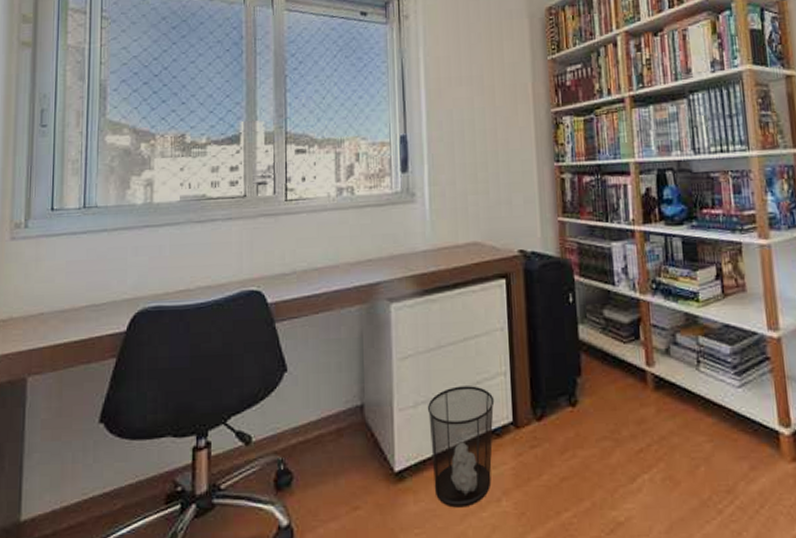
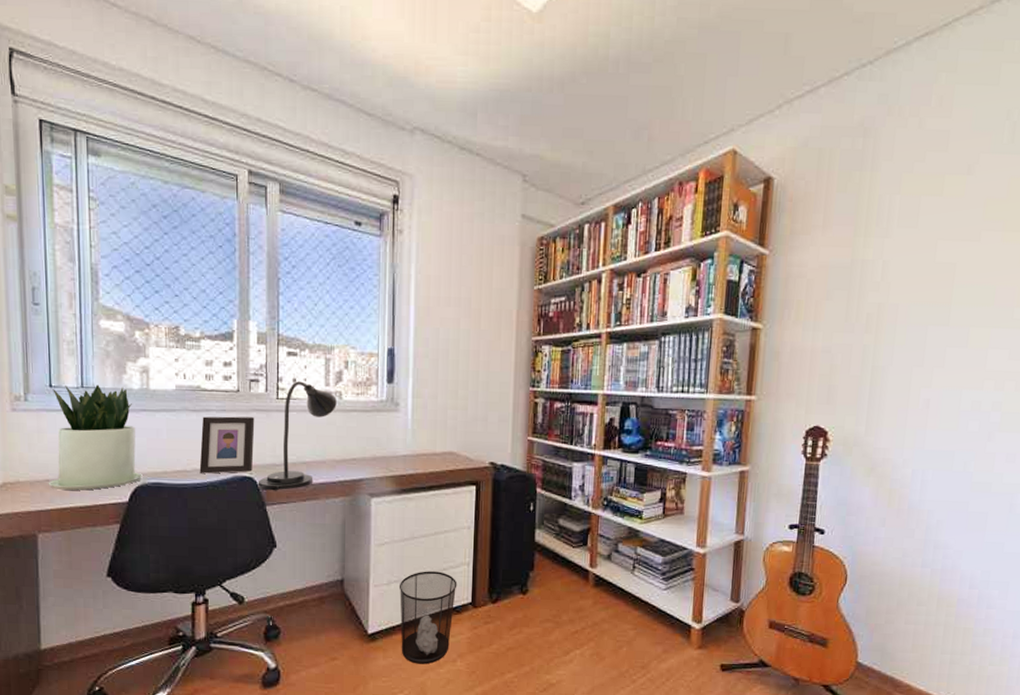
planter: none [42,203,144,323] -> present [48,384,144,491]
picture frame: none [203,223,263,291] -> present [199,416,255,474]
desk lamp: none [266,179,349,305] -> present [258,381,337,491]

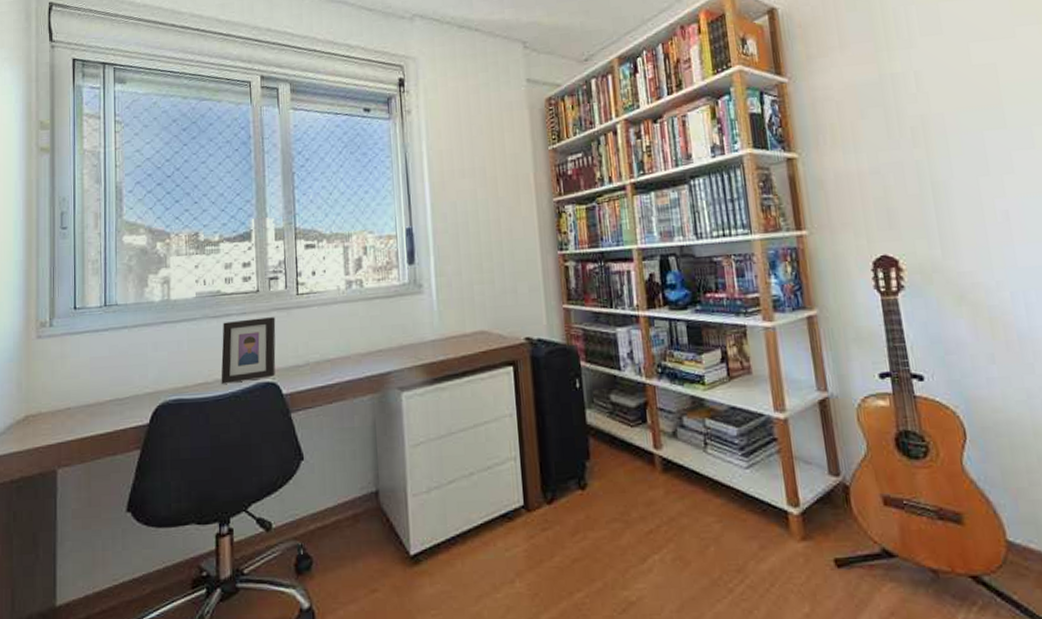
planter: present [48,384,144,491] -> none [69,301,165,418]
desk lamp: present [258,381,337,491] -> none [281,273,358,396]
waste bin: present [399,571,457,664] -> none [440,471,506,589]

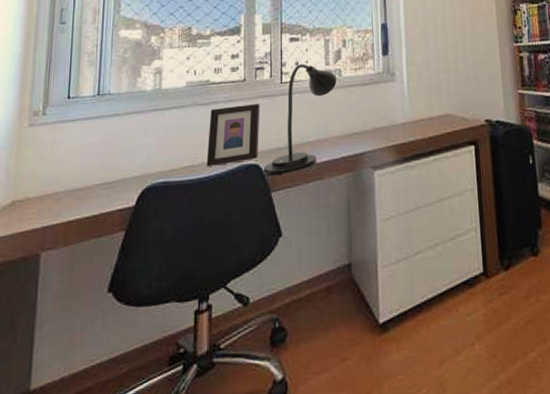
desk lamp: none [281,273,358,396] -> present [263,64,337,177]

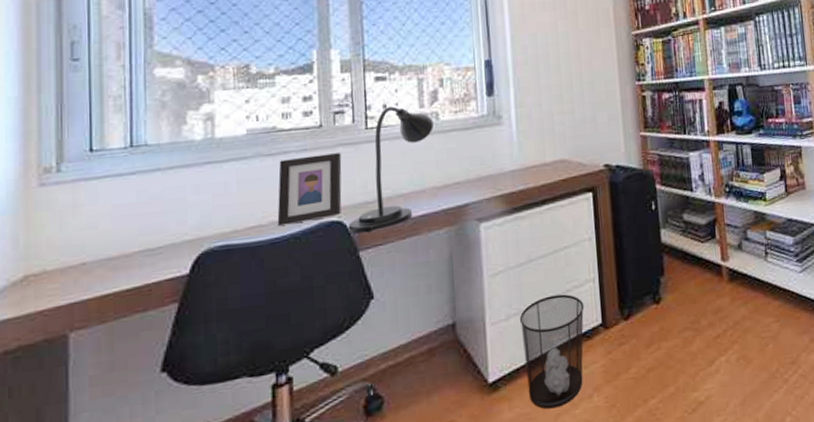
waste bin: none [407,241,467,354] -> present [519,294,585,409]

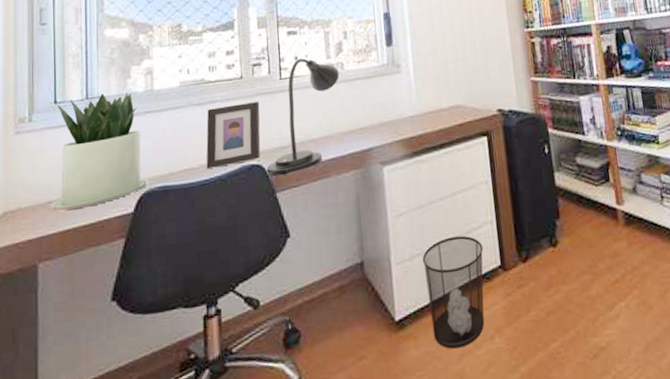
planter: none [85,139,209,274] -> present [50,92,149,211]

